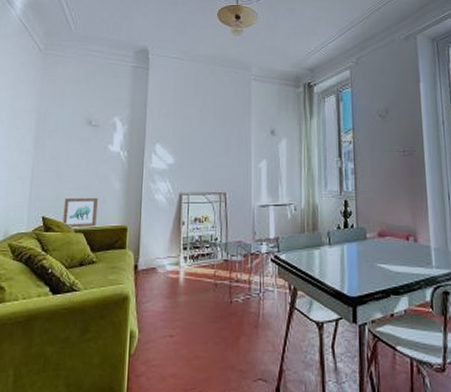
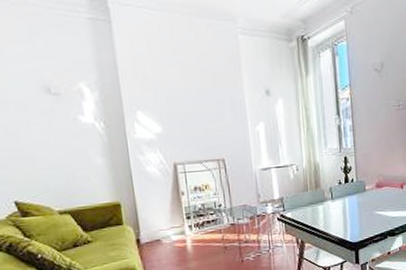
wall art: present [63,197,98,228] -> none [37,175,84,211]

